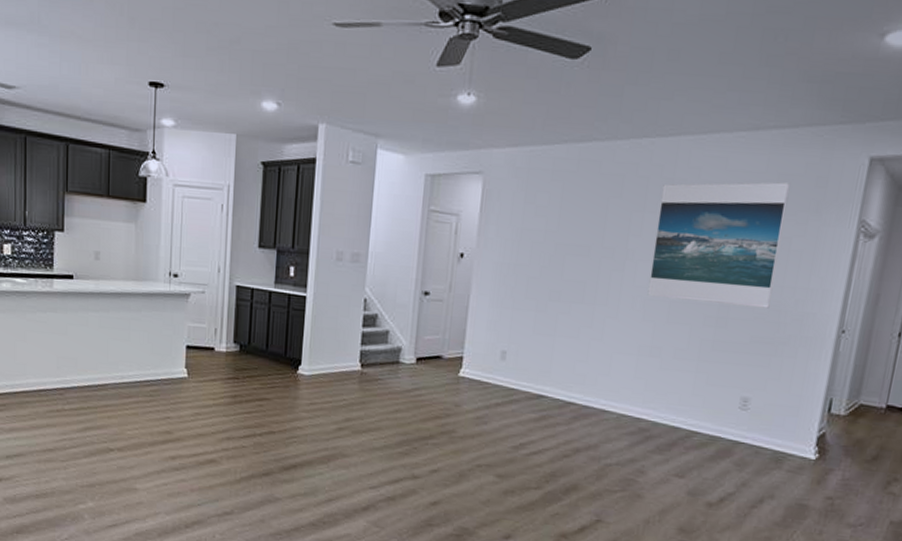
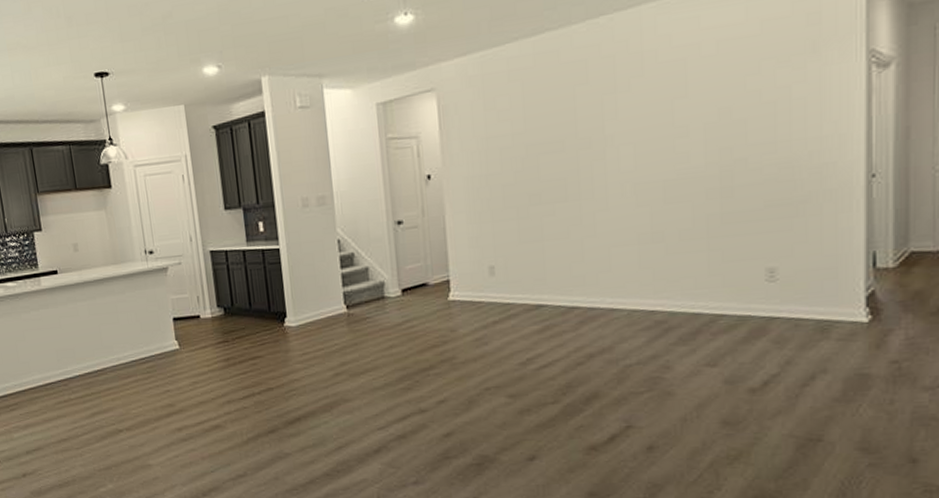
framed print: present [647,182,791,309] -> none [631,28,780,181]

